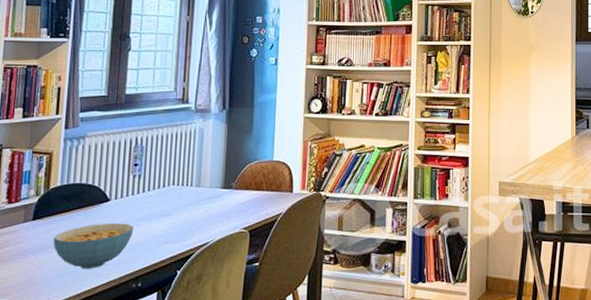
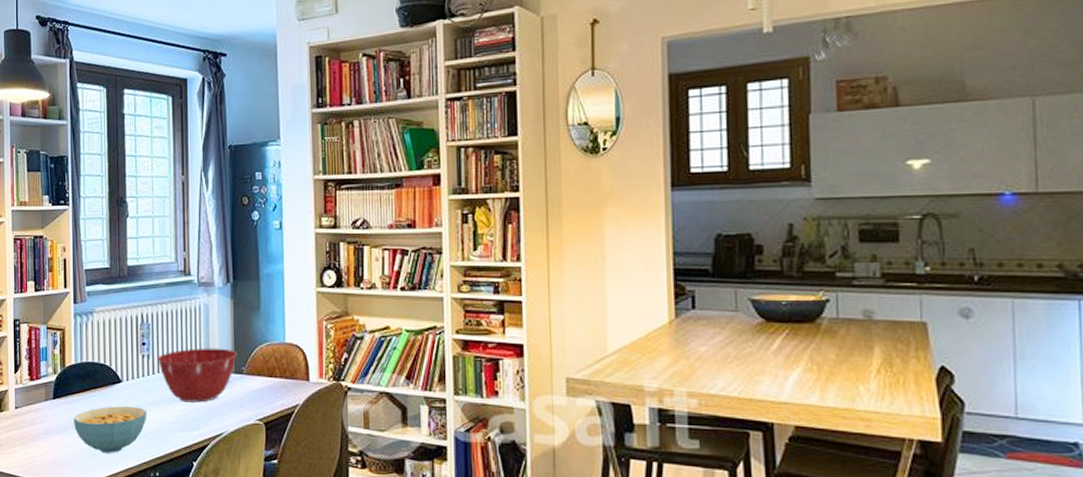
mixing bowl: none [149,167,228,217] -> present [158,348,237,403]

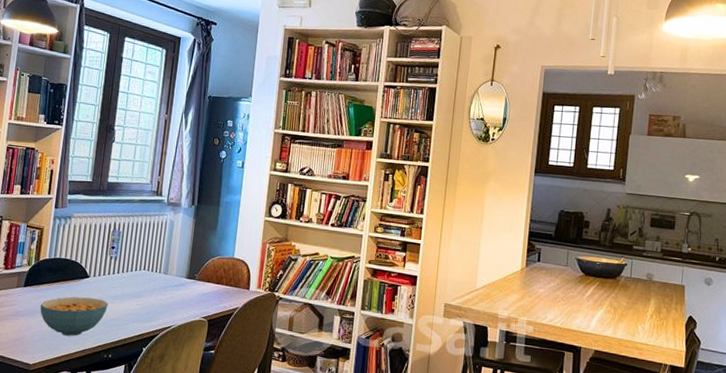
mixing bowl: present [158,348,237,403] -> none [123,255,193,300]

